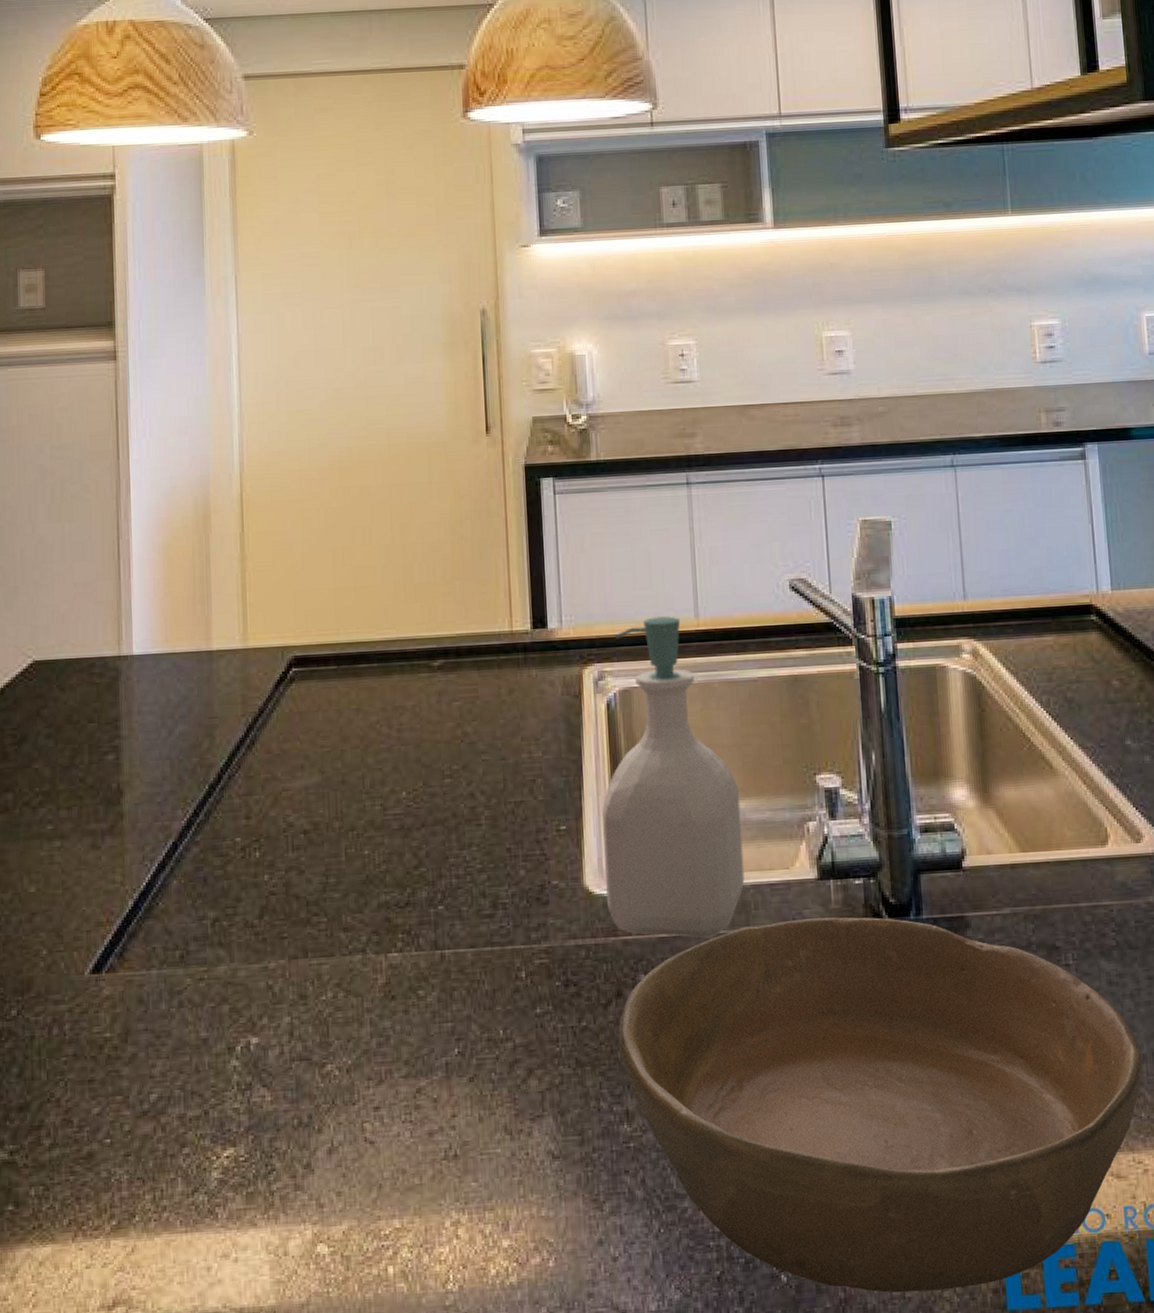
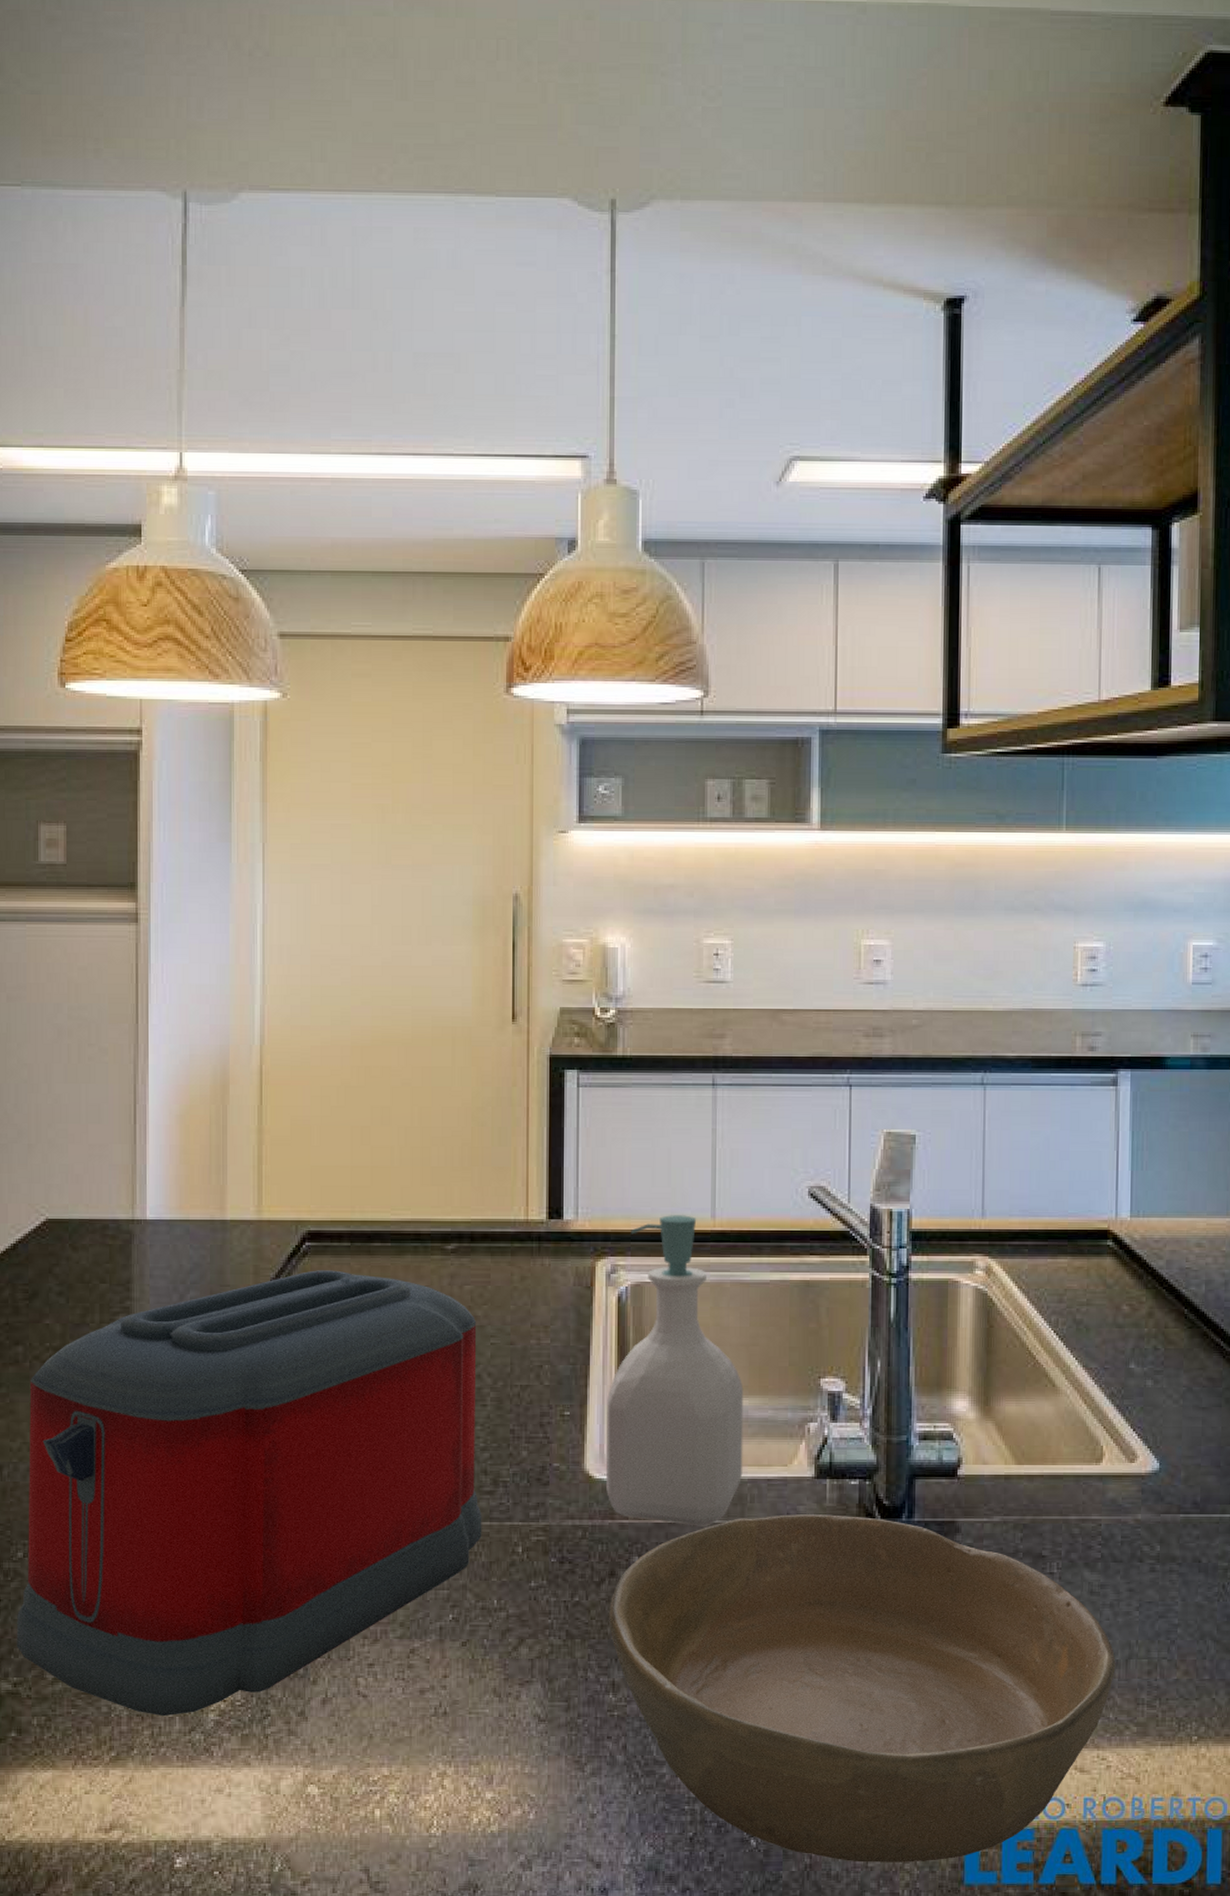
toaster: none [11,695,484,1178] -> present [16,1270,482,1717]

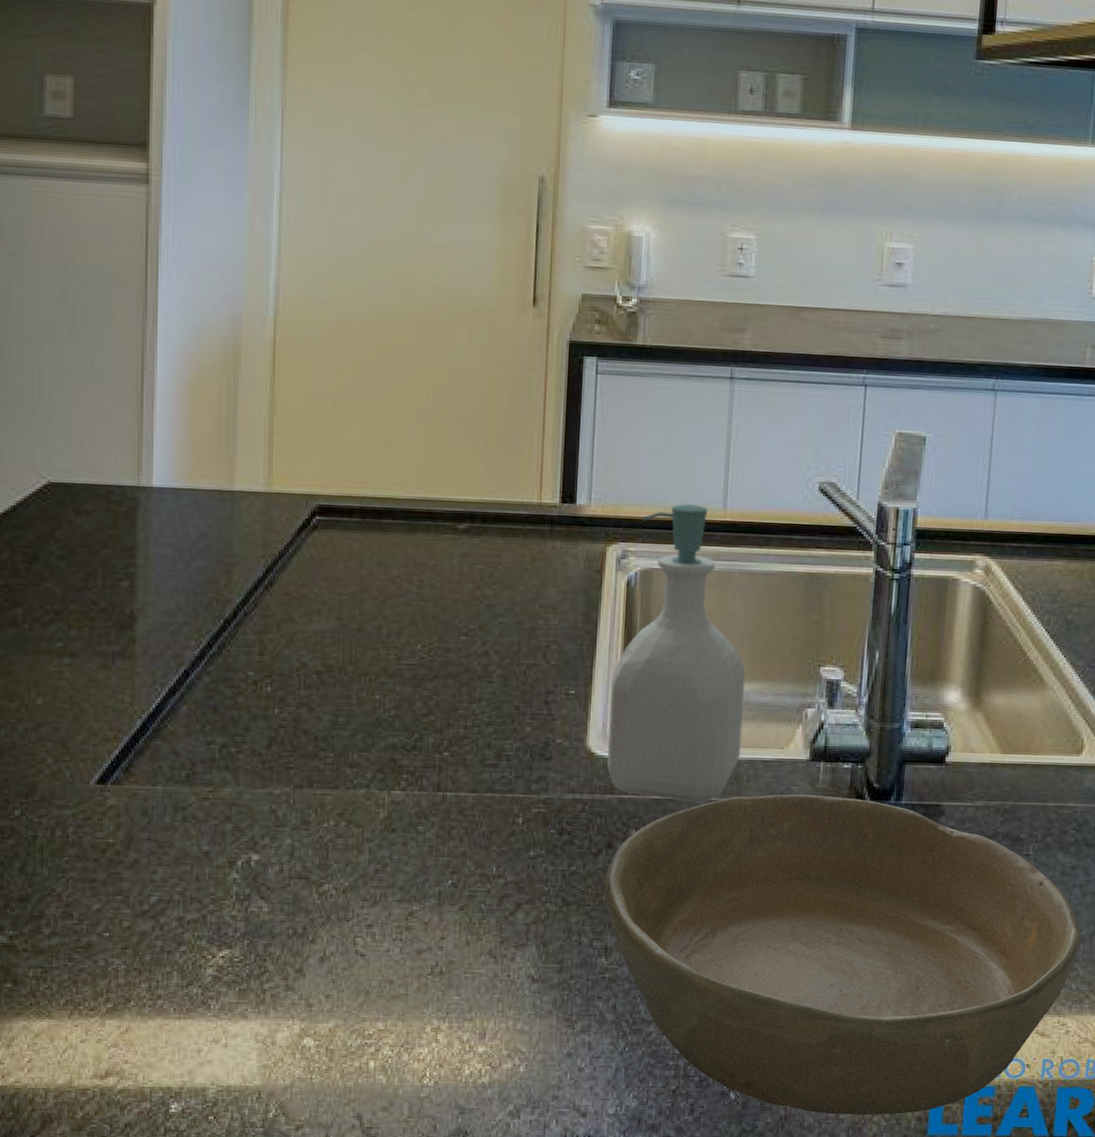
toaster: present [16,1270,482,1717] -> none [12,544,486,971]

